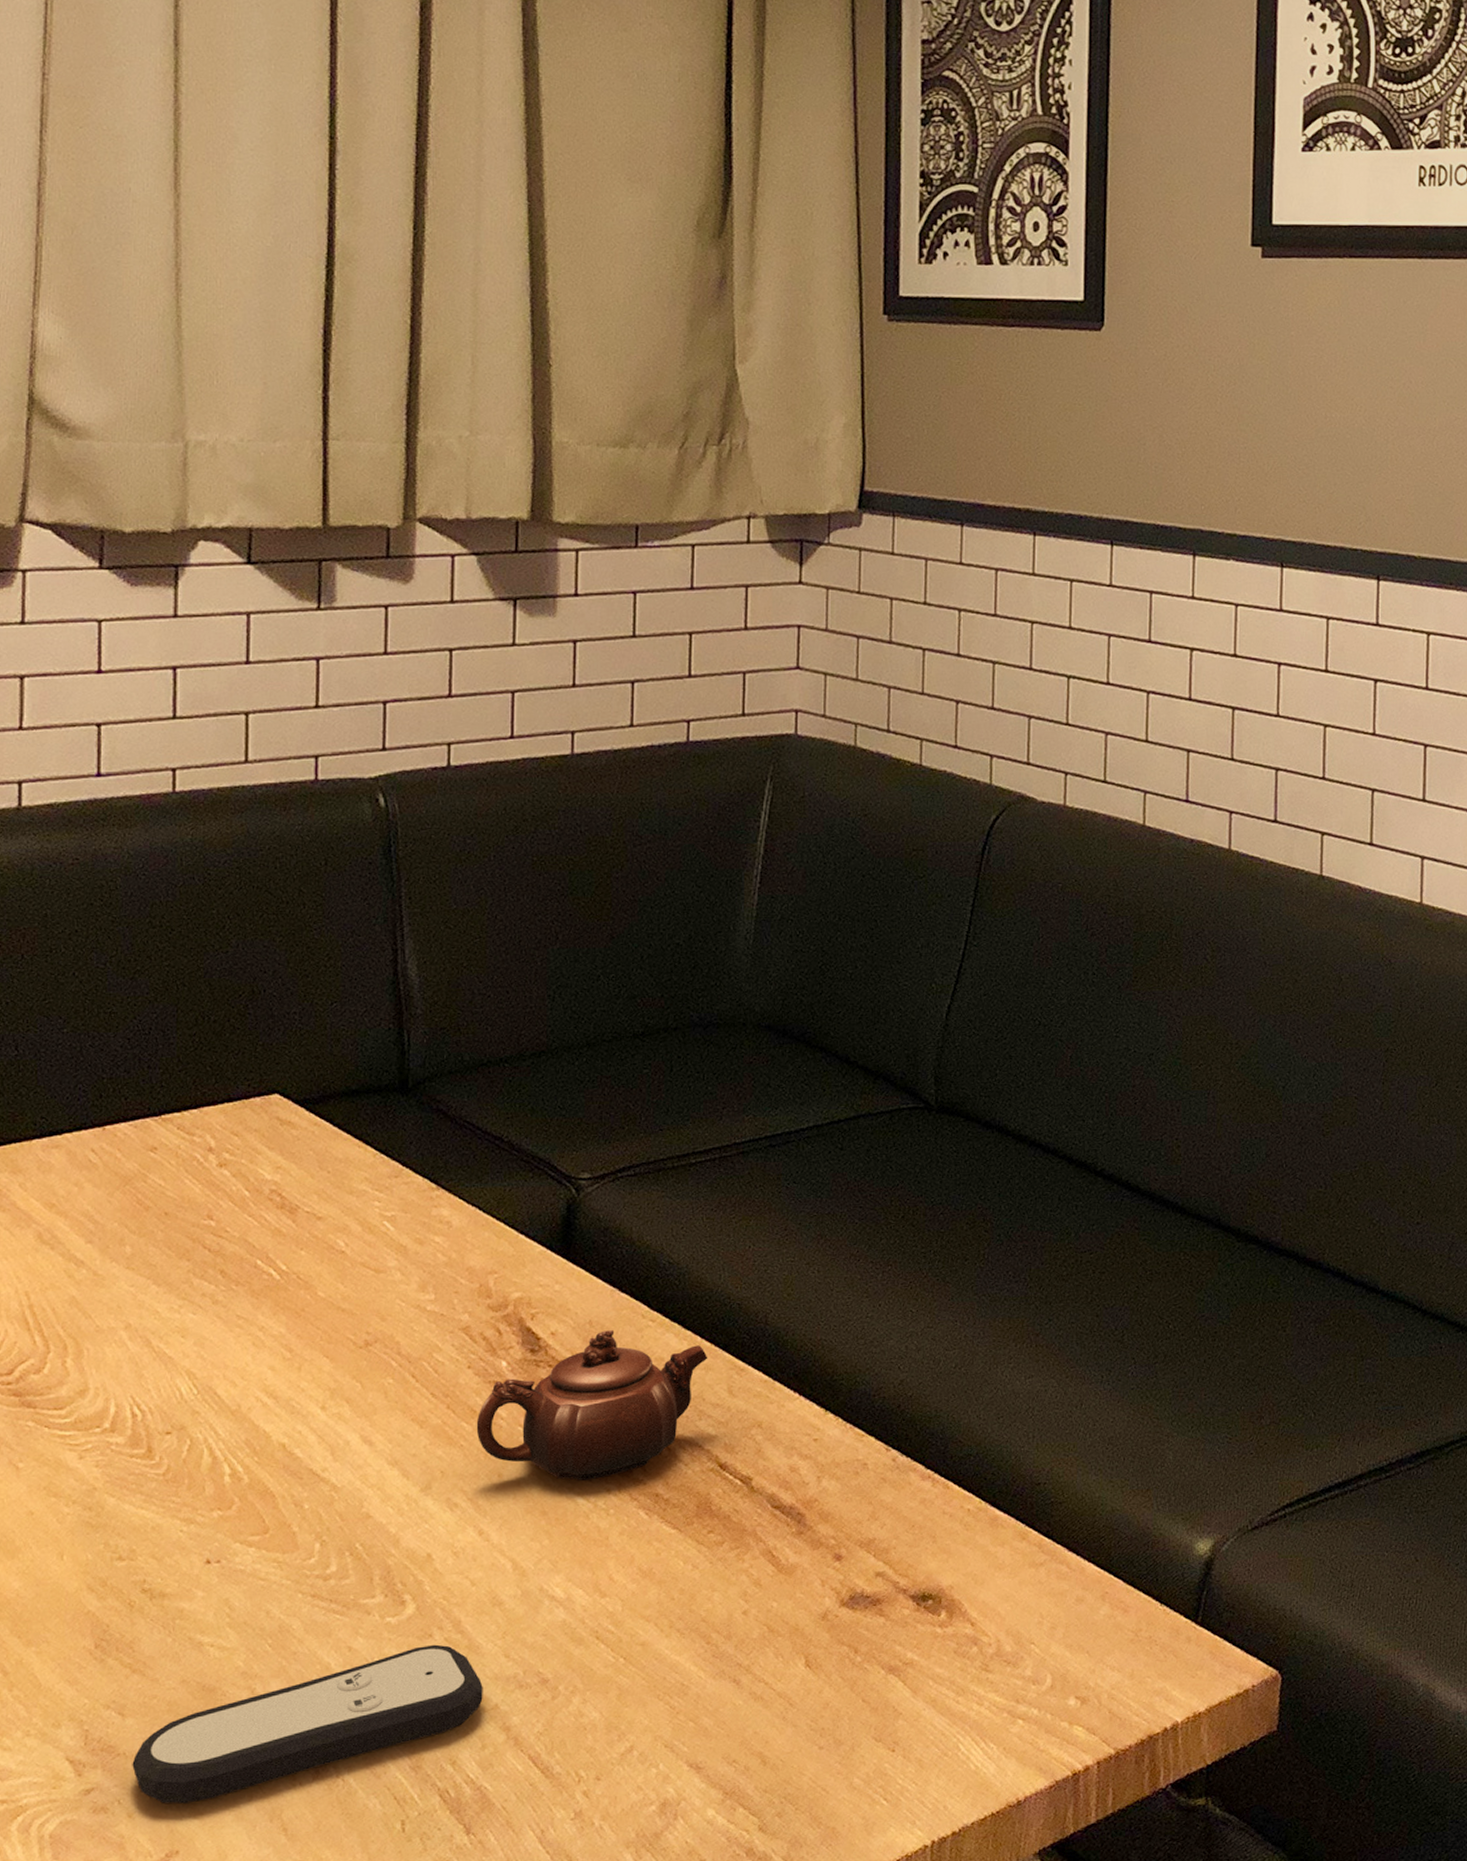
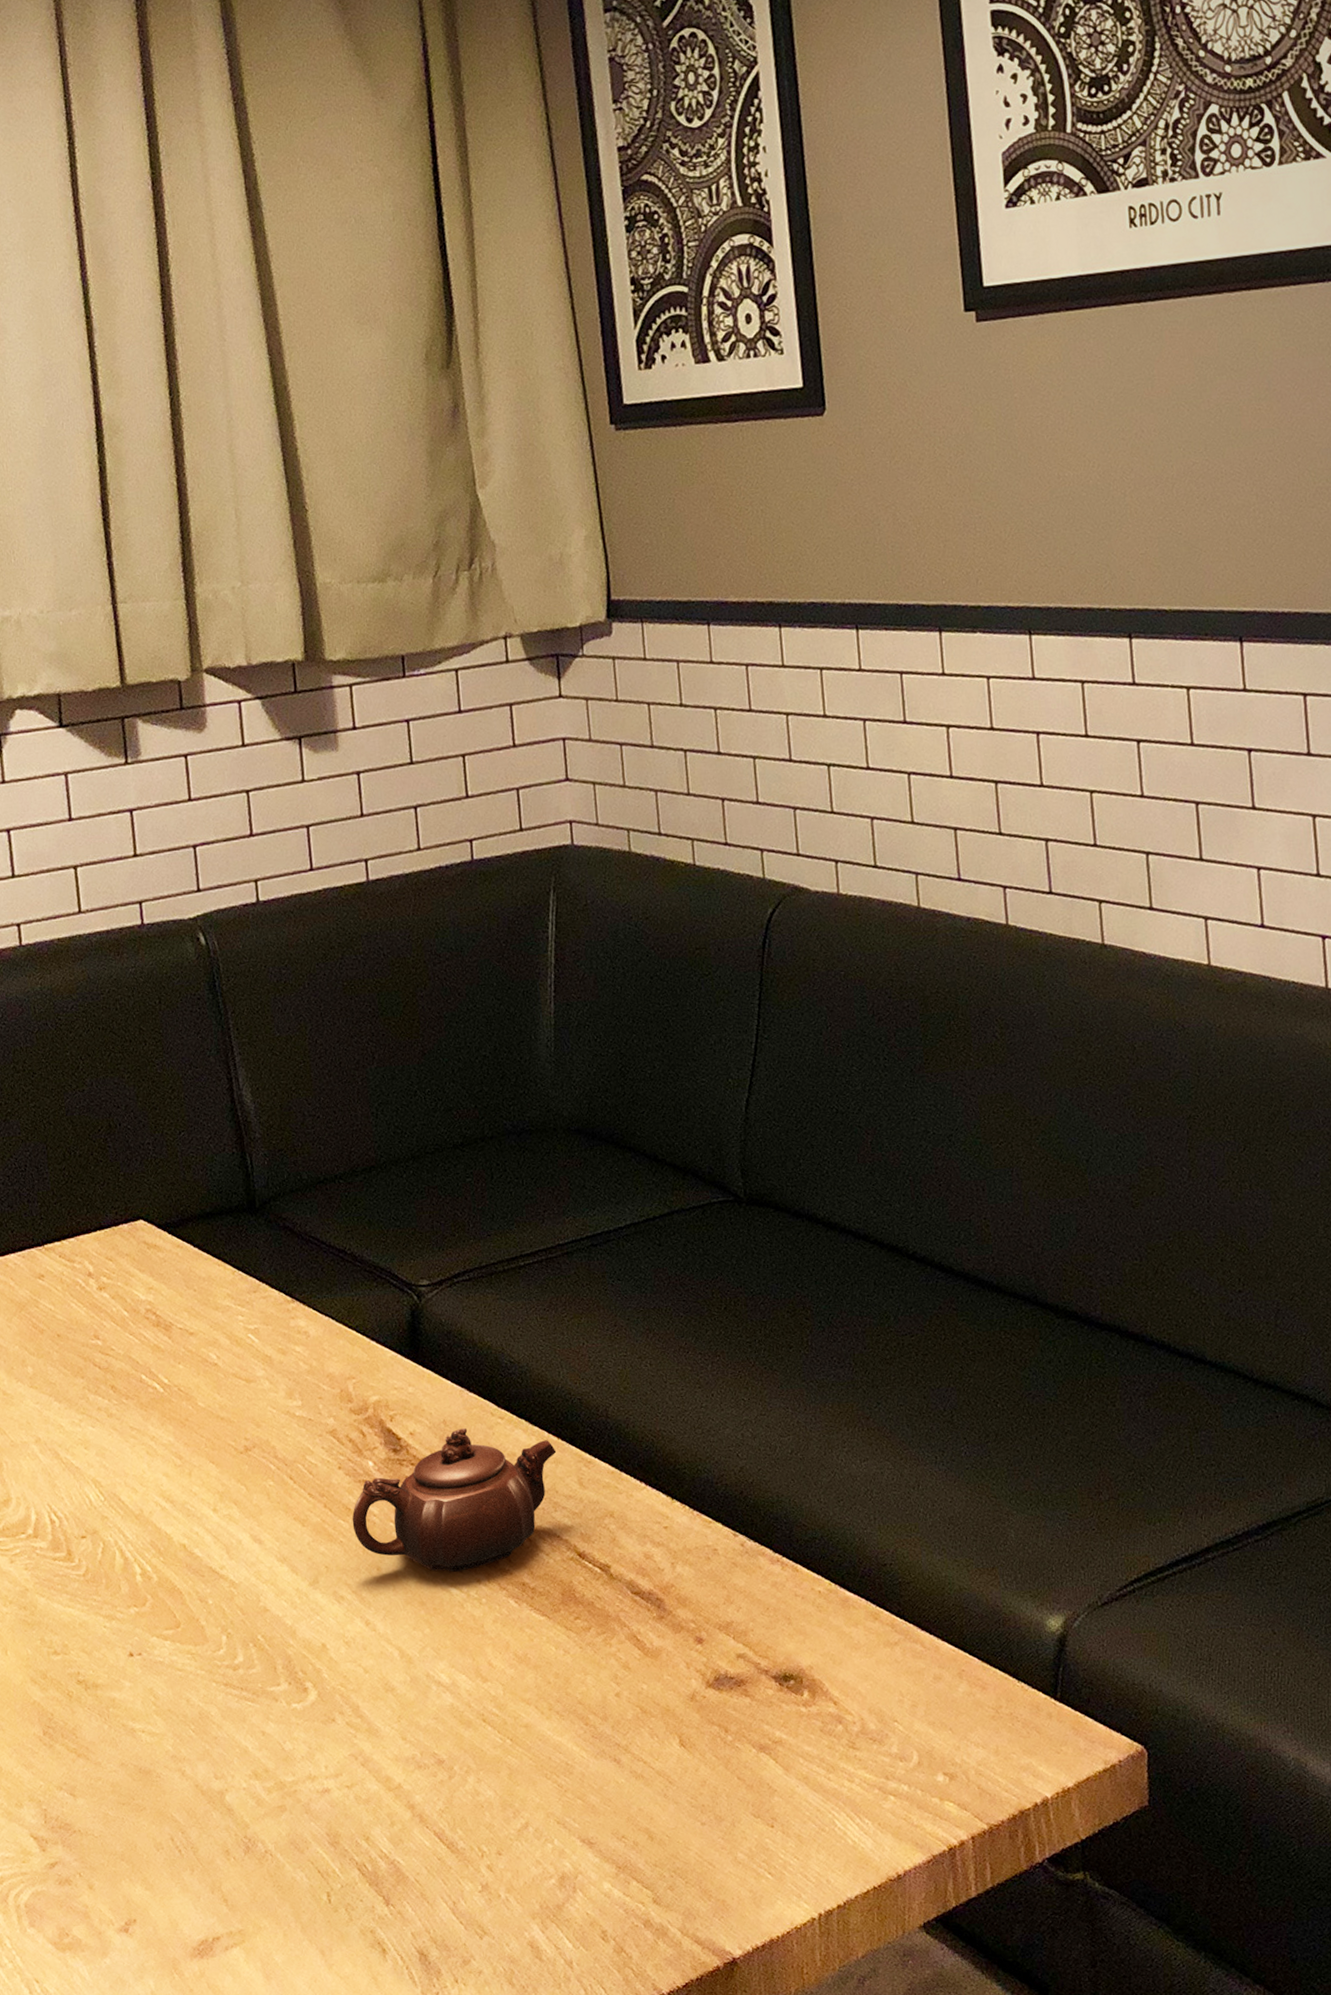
remote control: present [132,1644,483,1804] -> none [87,1728,387,1877]

